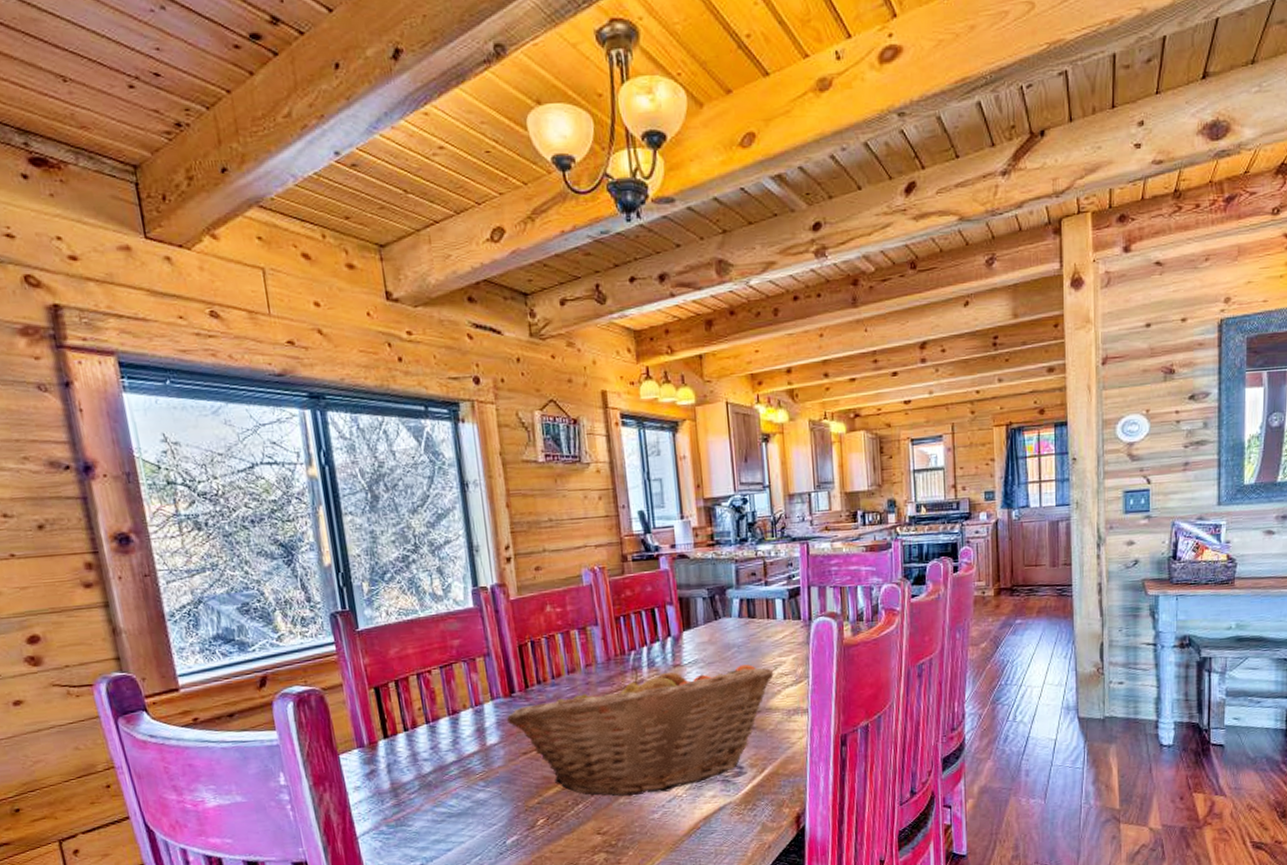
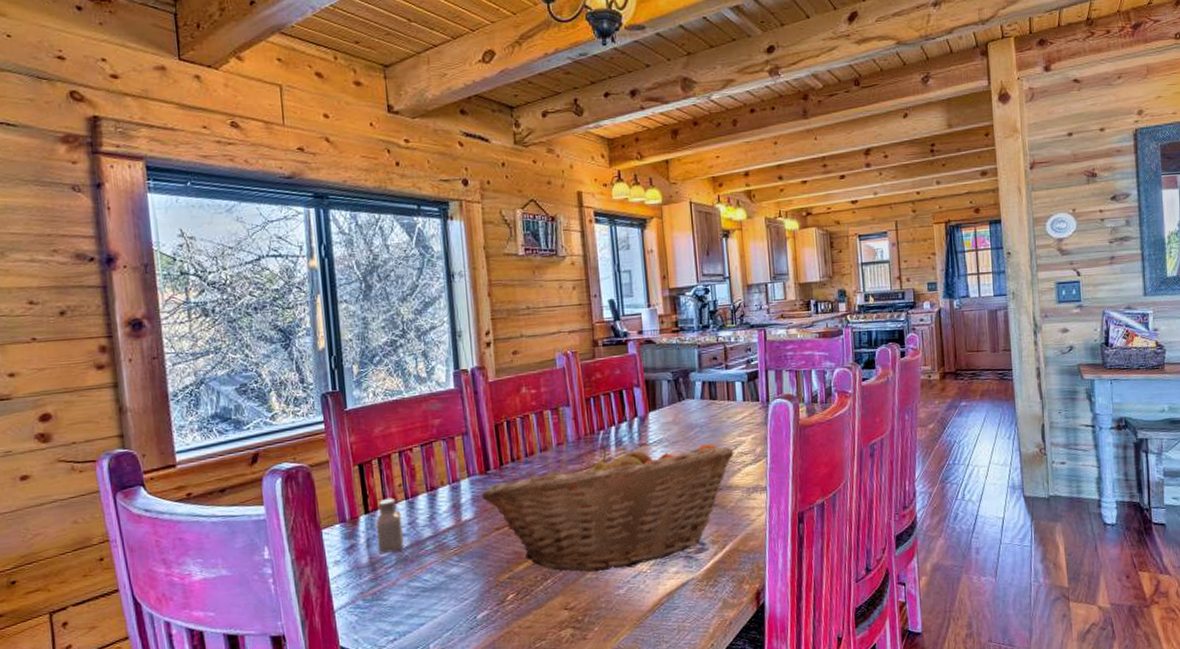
saltshaker: none [396,722,427,780] -> present [375,498,404,554]

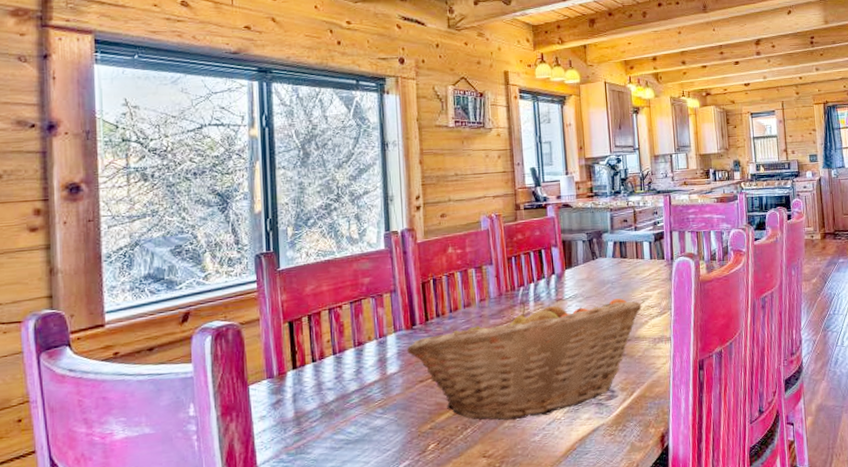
saltshaker: present [375,498,404,554] -> none [303,353,330,409]

